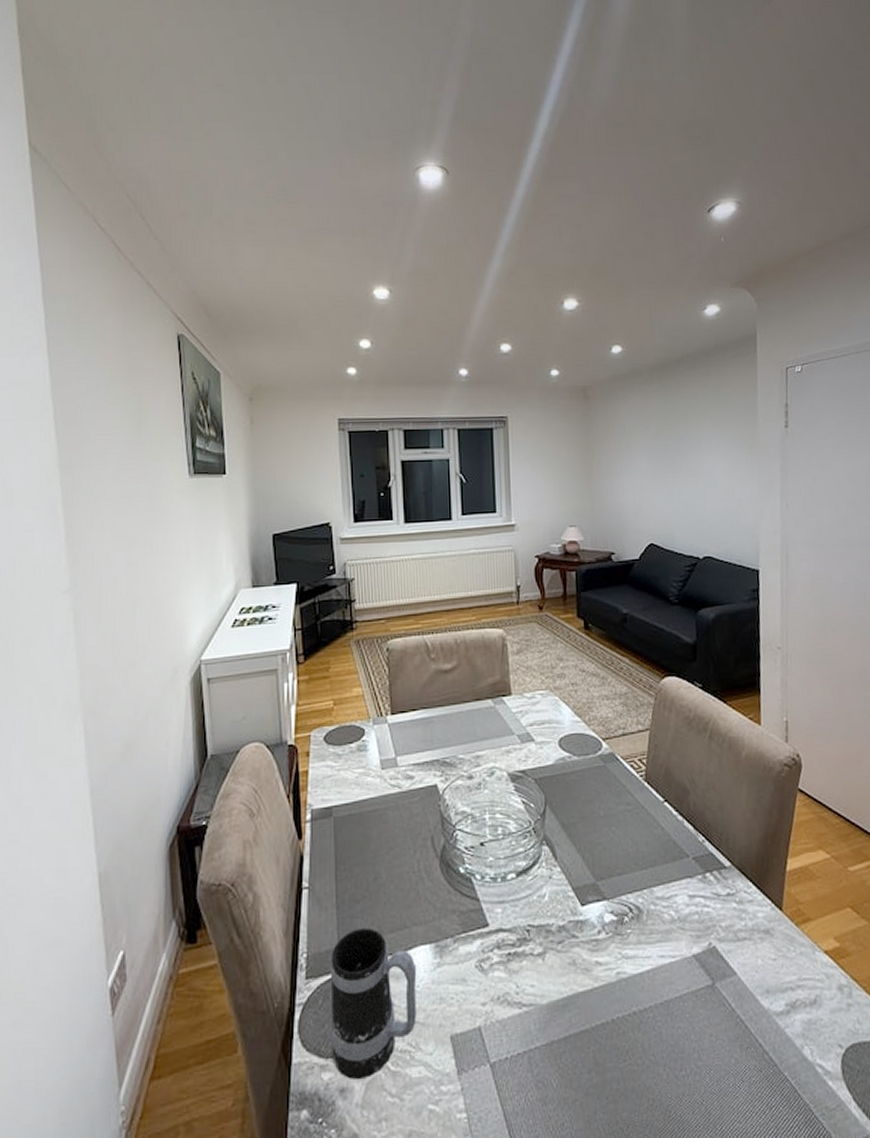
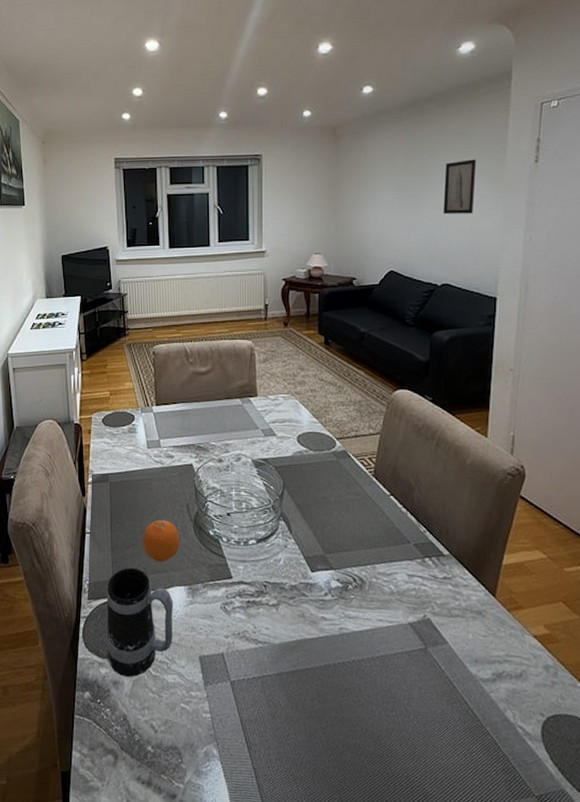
fruit: none [376,860,424,916] -> present [142,520,180,562]
wall art: none [699,424,730,482] -> present [443,159,477,214]

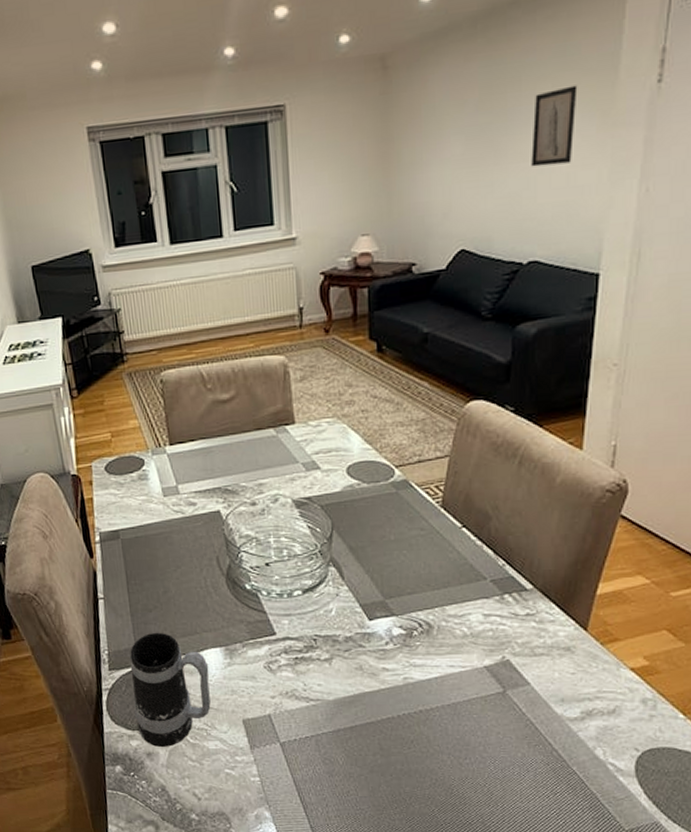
fruit: present [142,520,180,562] -> none [166,577,212,624]

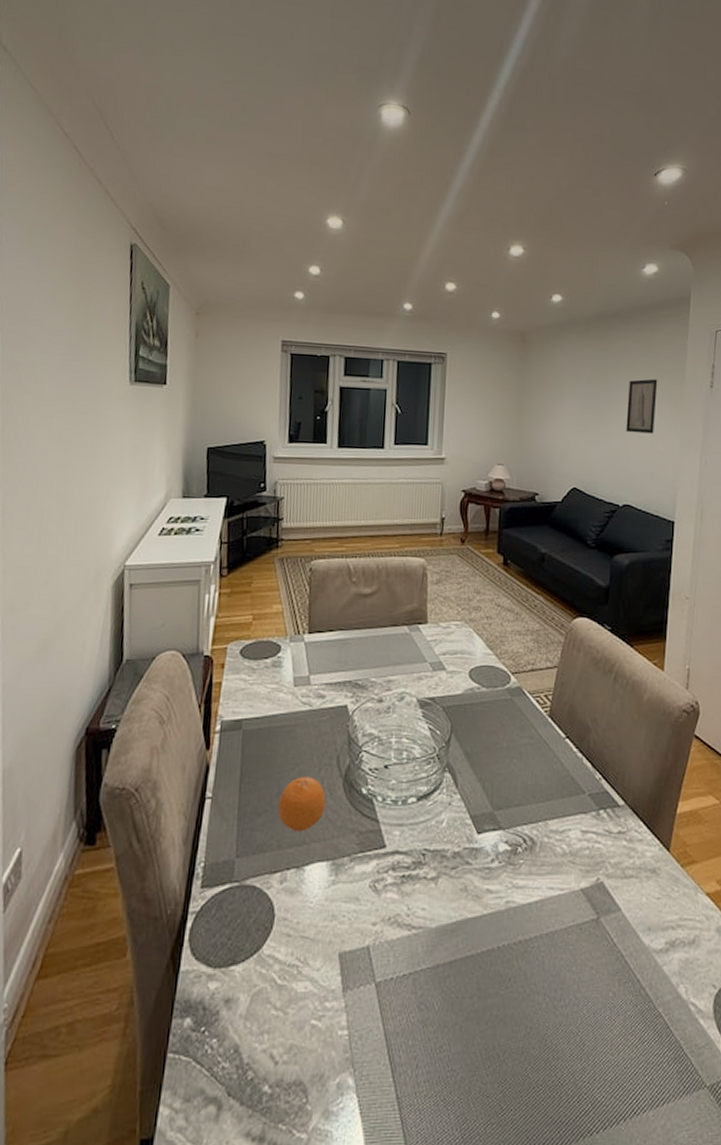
mug: present [129,632,211,748] -> none [220,841,312,992]
fruit: none [166,577,212,624] -> present [278,777,326,832]

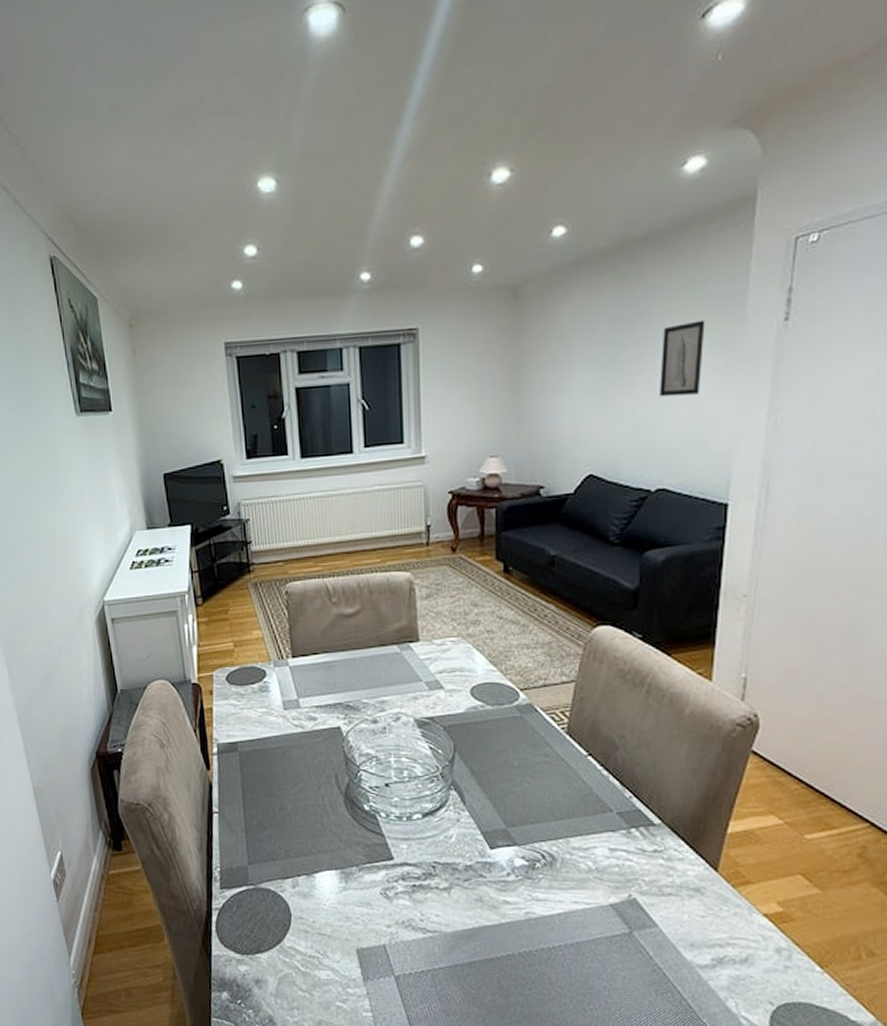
fruit: present [278,777,326,832] -> none [282,794,329,843]

